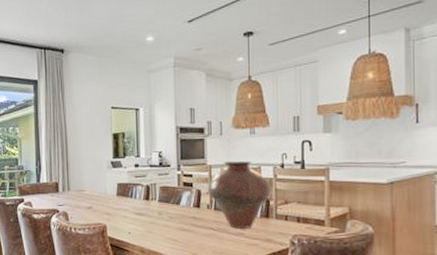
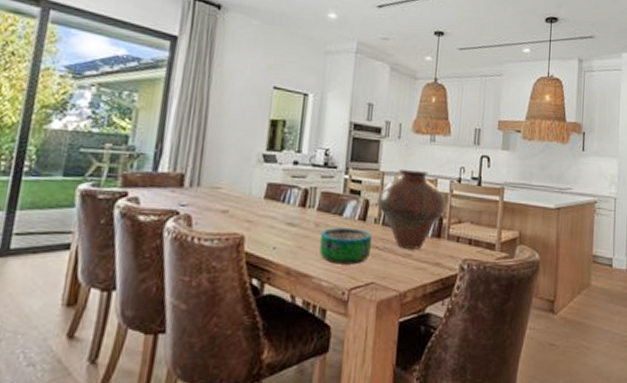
decorative bowl: none [163,214,208,243] -> present [319,227,372,265]

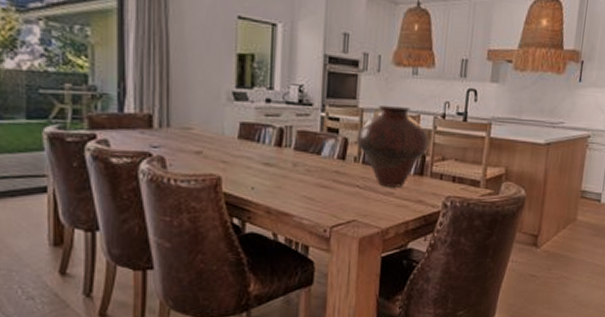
decorative bowl: present [319,227,372,265] -> none [298,166,352,203]

